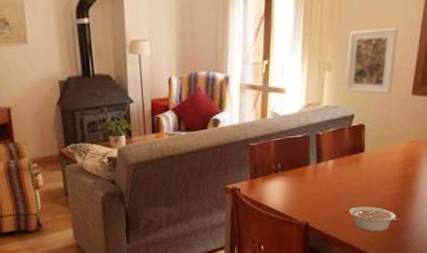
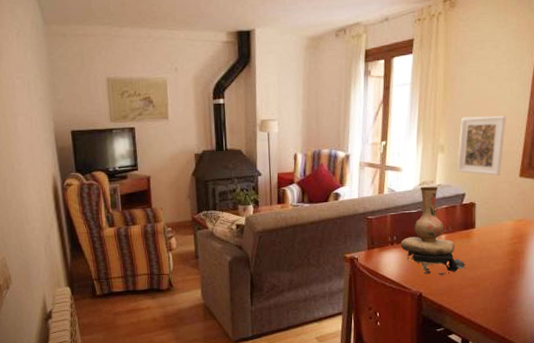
vase: none [285,107,355,204] -> present [400,186,466,276]
legume: present [349,206,402,232] -> none [461,279,511,304]

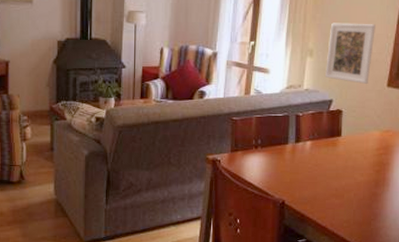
vase: present [400,186,466,276] -> none [265,90,331,184]

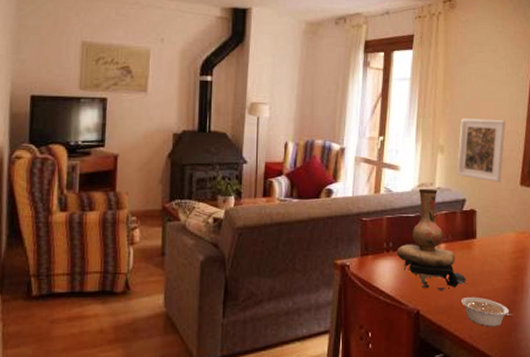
vase: none [265,90,331,184] -> present [397,188,467,291]
legume: none [325,189,375,216] -> present [462,296,515,327]

